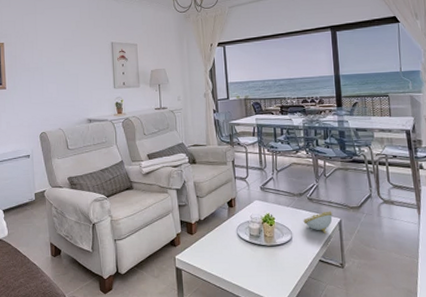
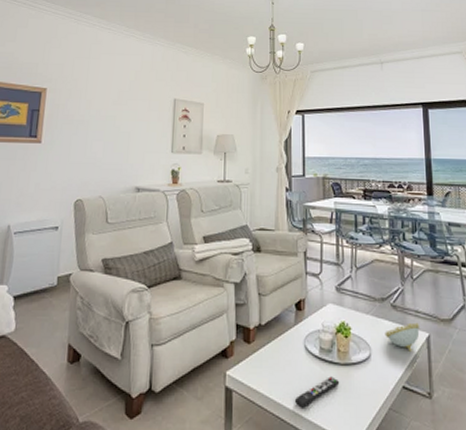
remote control: none [231,256,268,281] -> present [294,376,340,410]

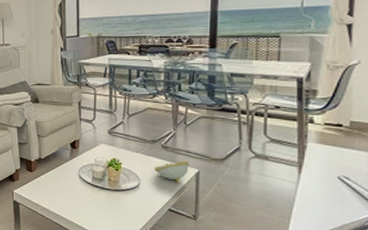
remote control: present [294,376,340,410] -> none [70,198,110,220]

